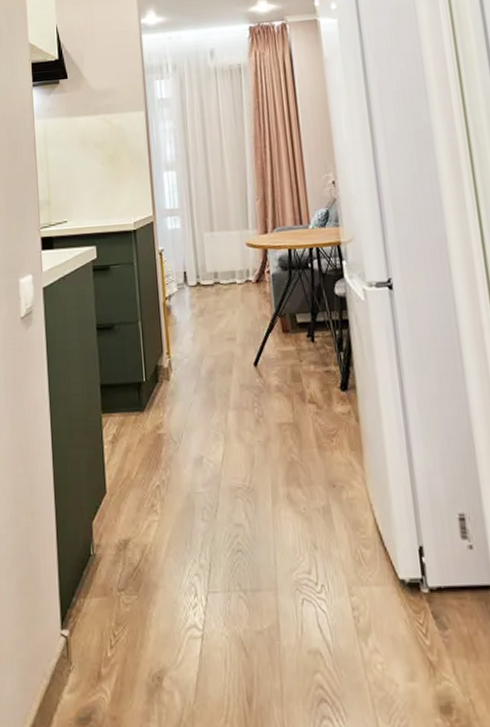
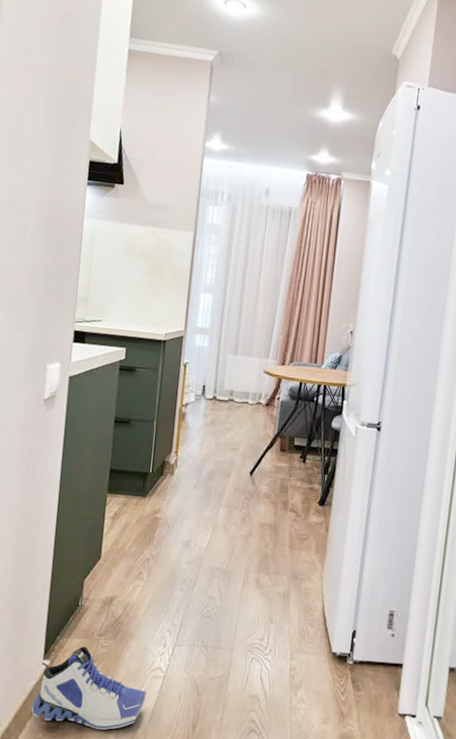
sneaker: none [57,607,186,717] -> present [32,646,146,730]

